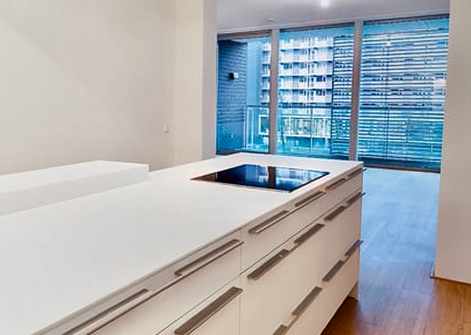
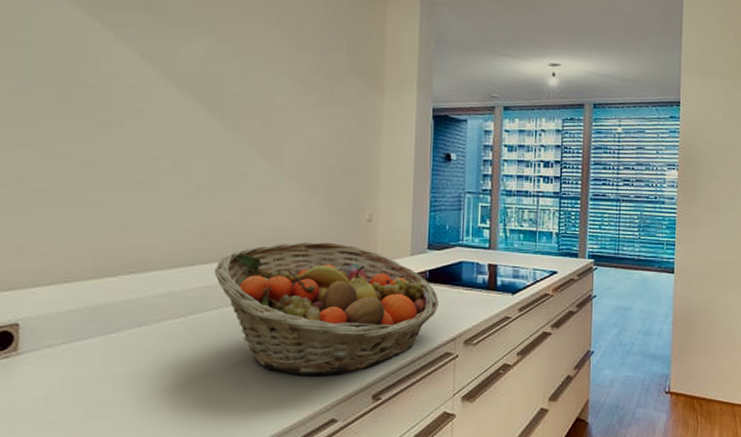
fruit basket: none [50,150,226,255] -> present [214,241,439,375]

